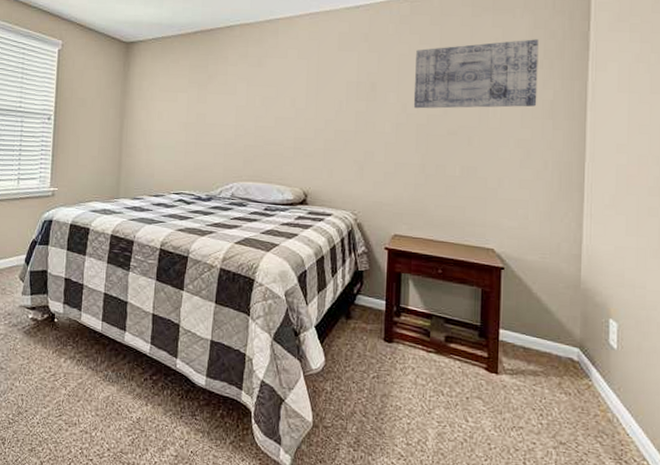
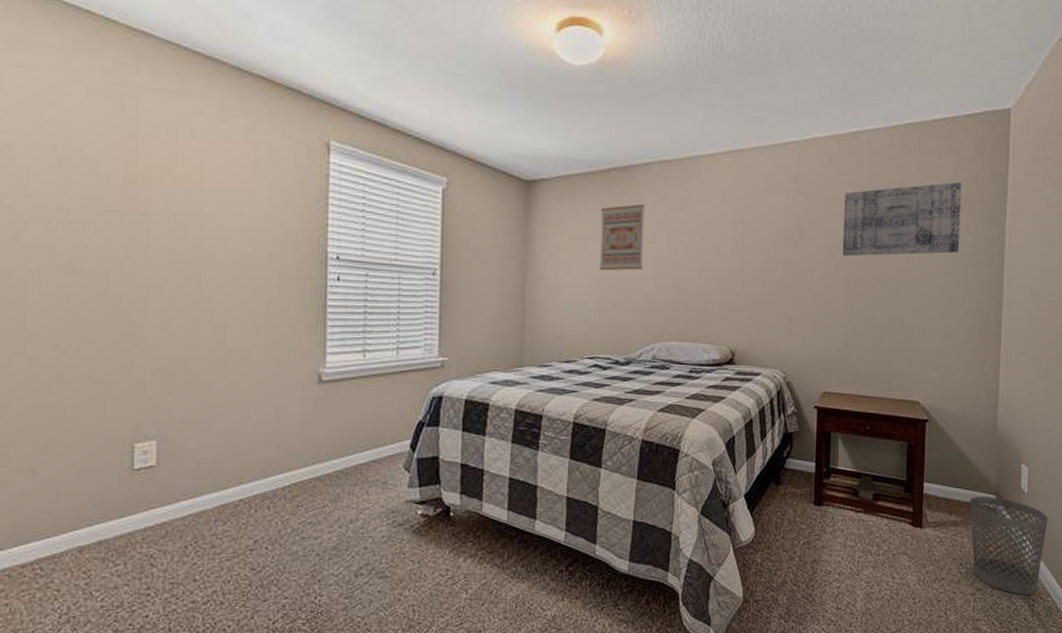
wall art: none [185,61,227,119] -> present [599,204,645,271]
wastebasket: none [551,347,642,456] -> present [970,496,1048,595]

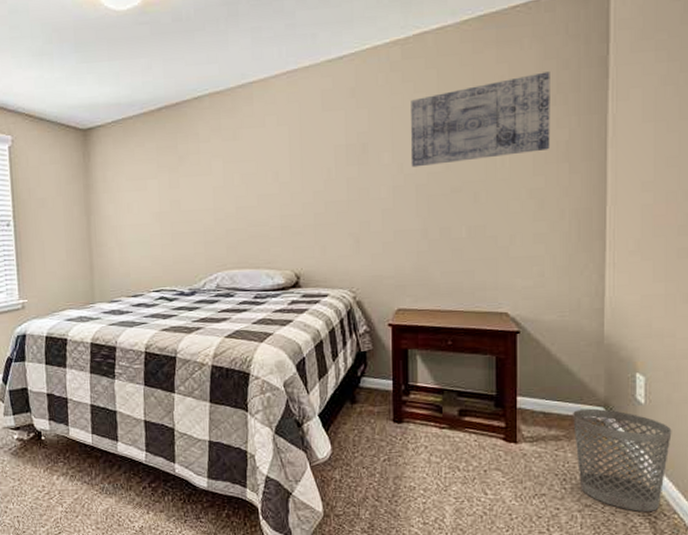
wall art: present [599,204,645,271] -> none [156,138,201,208]

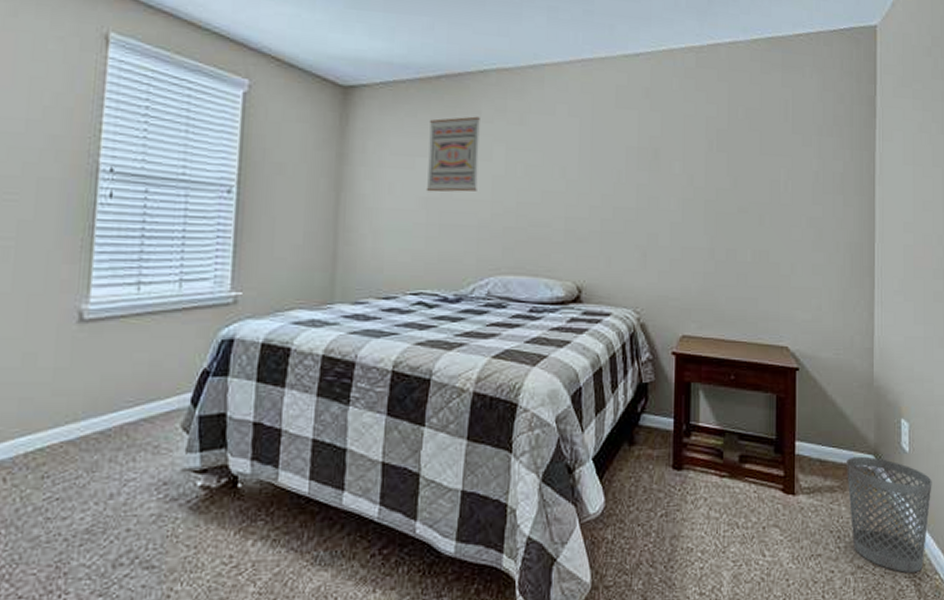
wall art: none [156,138,201,208] -> present [426,116,480,192]
wall art: present [410,71,550,168] -> none [701,102,828,182]

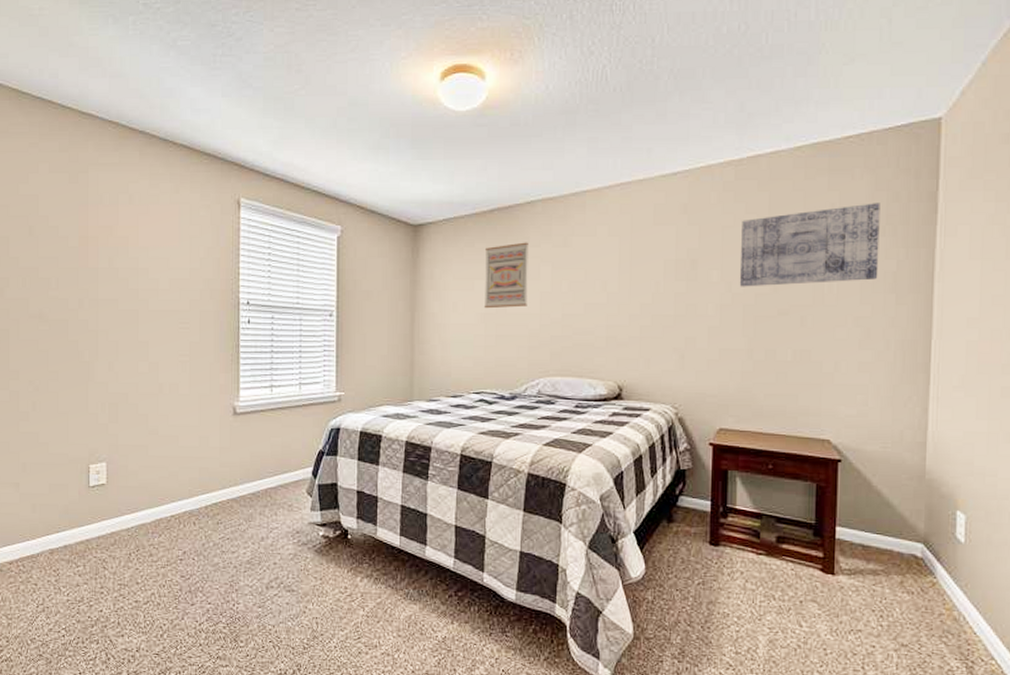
wall art: none [701,102,828,182] -> present [739,203,880,287]
wastebasket: present [847,456,932,573] -> none [892,544,991,656]

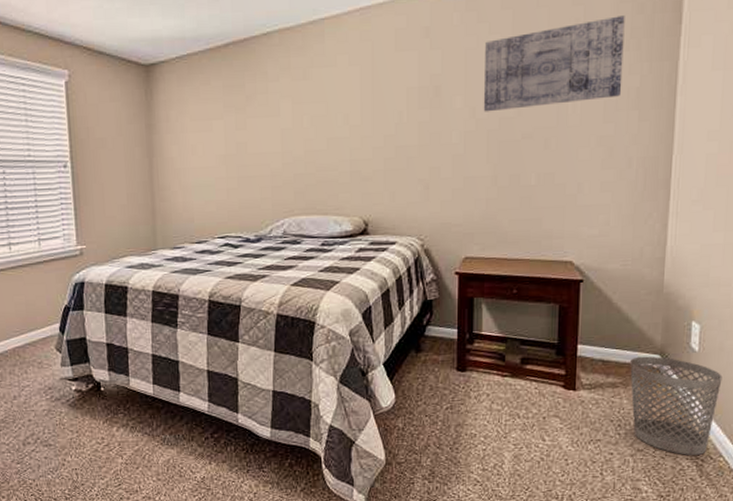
wall art: present [483,242,528,309] -> none [222,77,269,150]
wastebasket: none [892,544,991,656] -> present [630,356,723,455]

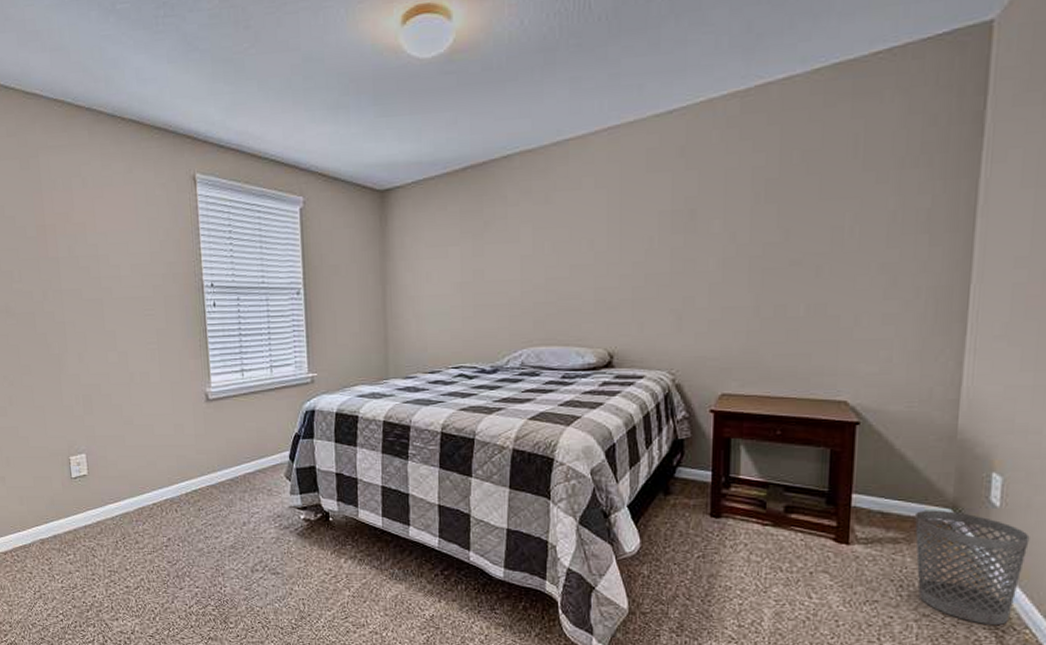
wall art: present [483,15,625,112] -> none [744,129,914,237]

